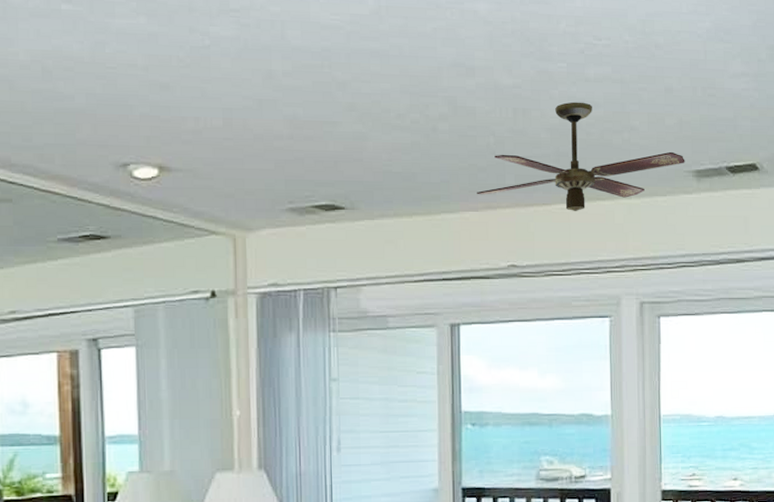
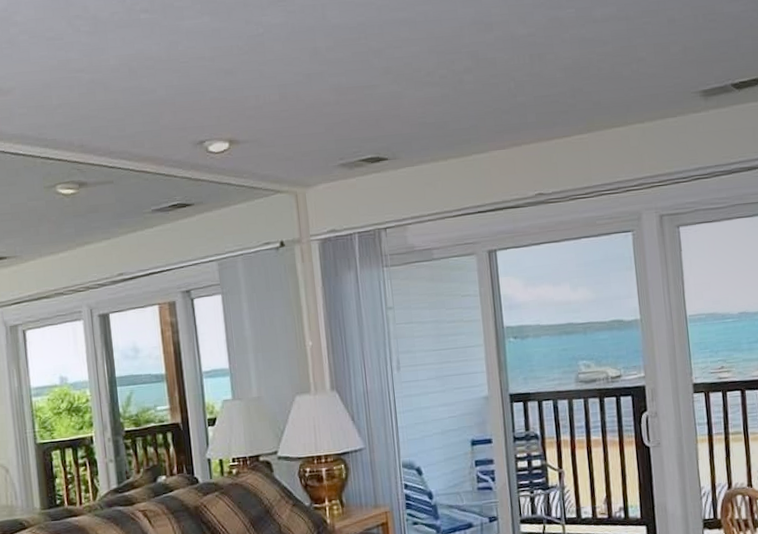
ceiling fan: present [477,101,685,212] -> none [502,41,692,141]

